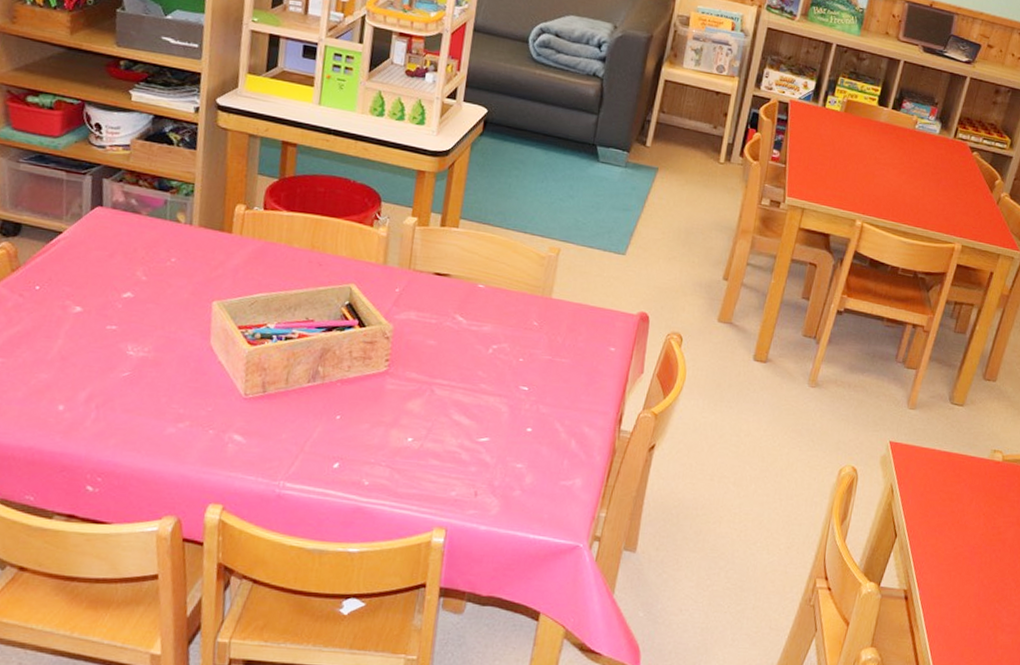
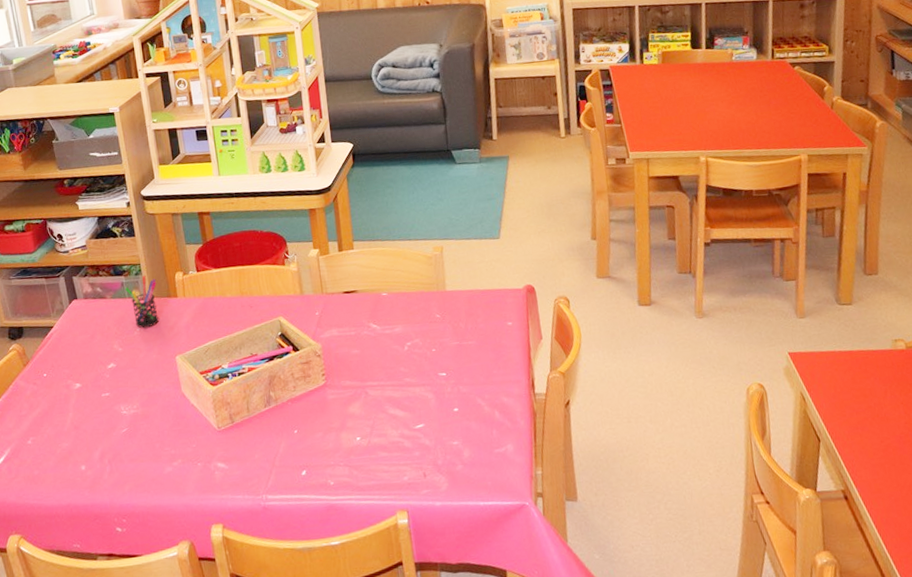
pen holder: none [167,197,211,261] -> present [124,275,159,328]

